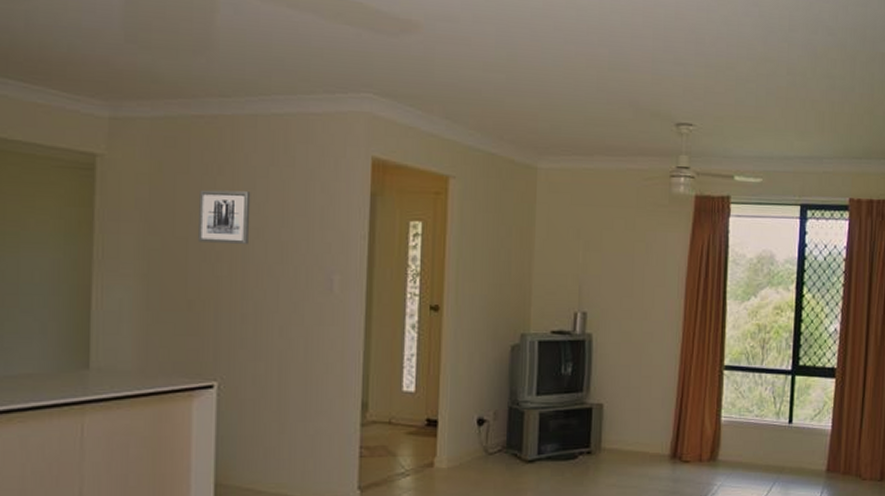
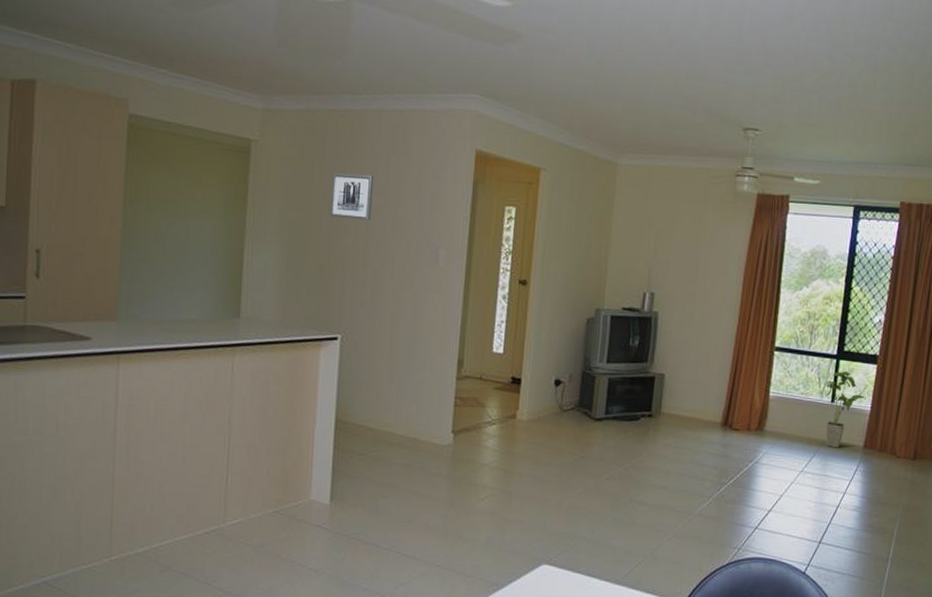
house plant: none [781,388,827,474] -> present [825,371,867,448]

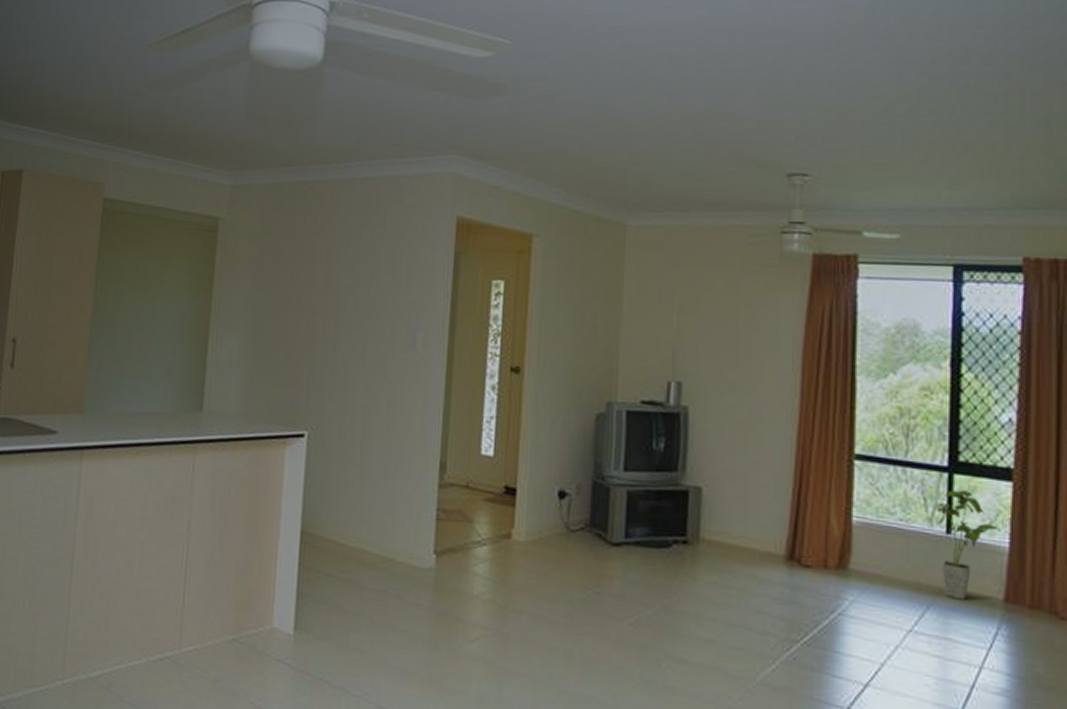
wall art: present [330,172,374,220] -> none [298,249,345,300]

